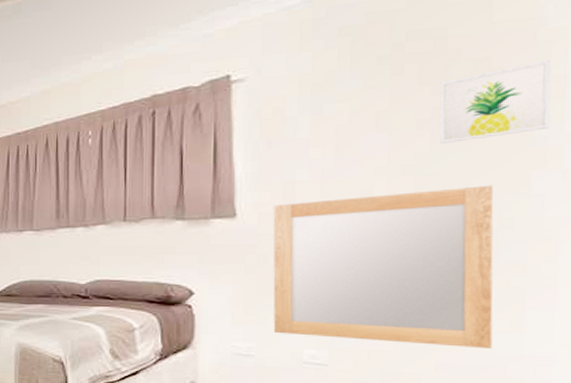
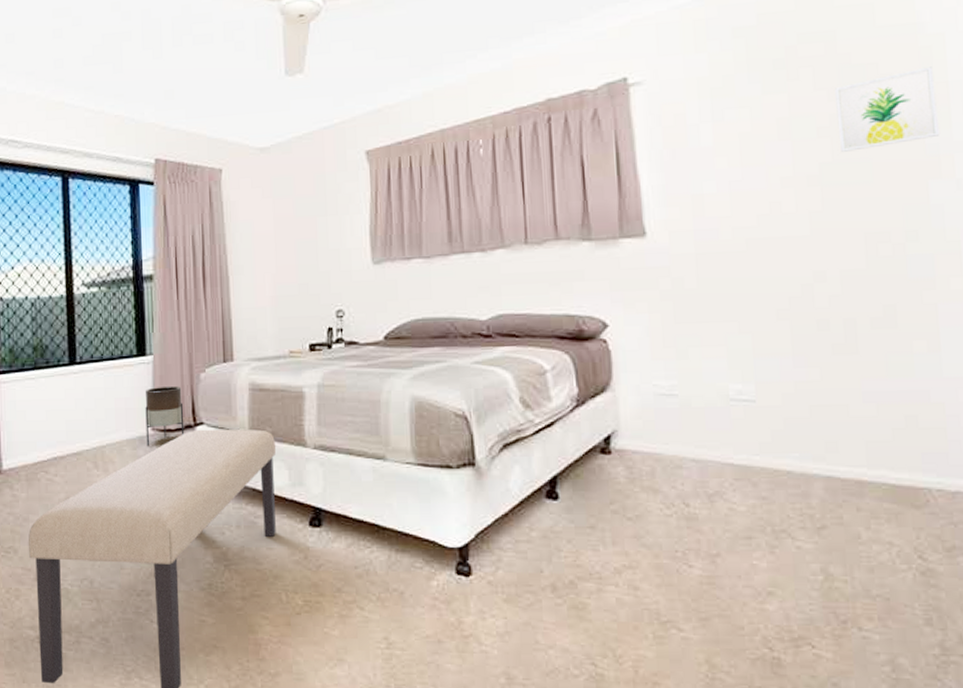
home mirror: present [273,185,494,350] -> none [683,196,913,373]

